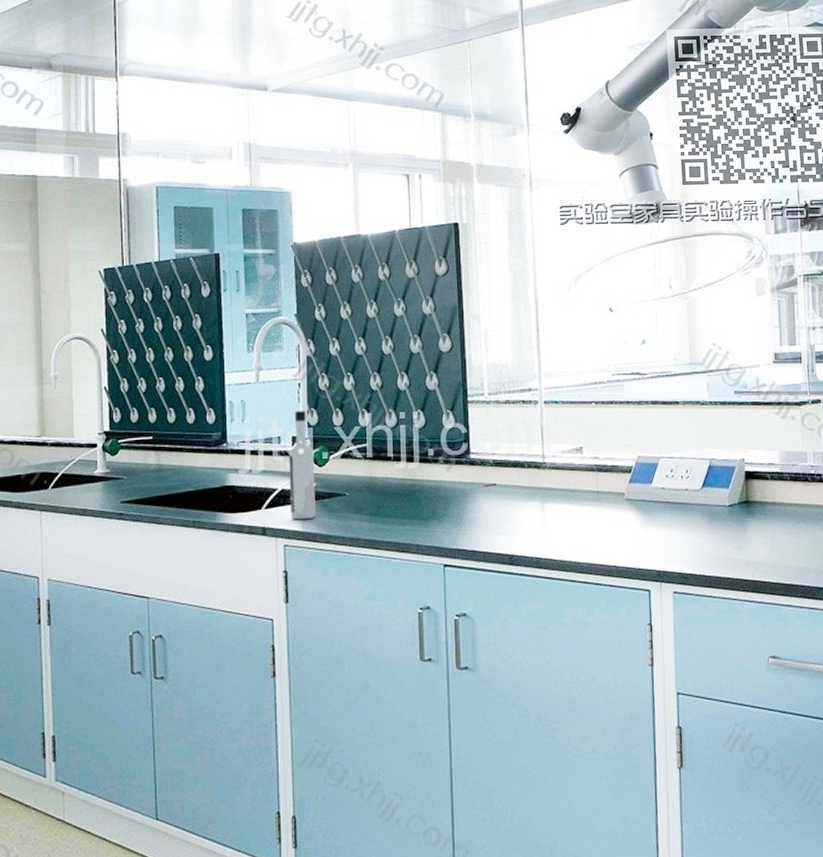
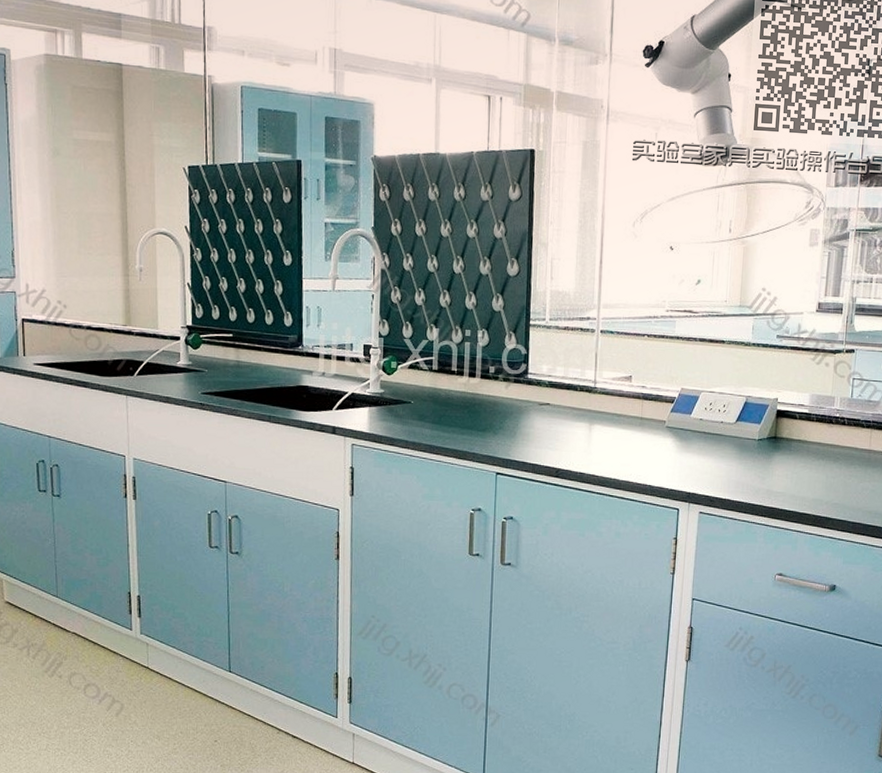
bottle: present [288,410,316,520] -> none [359,320,384,423]

